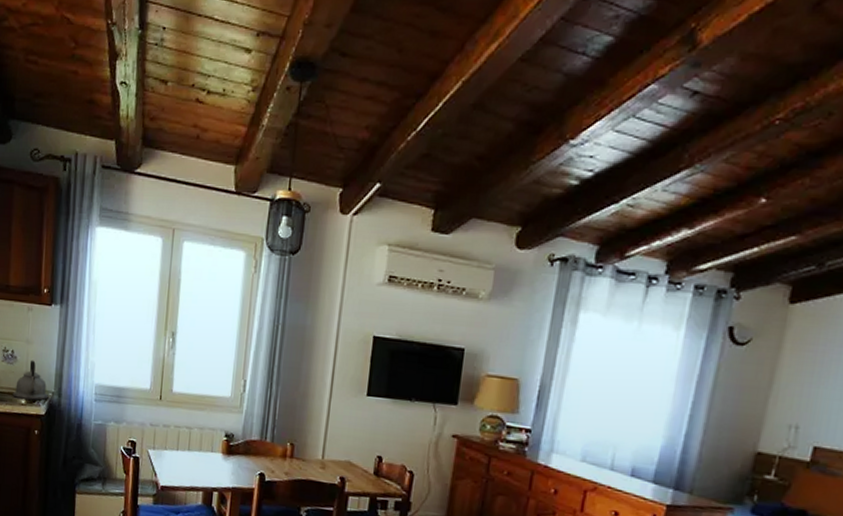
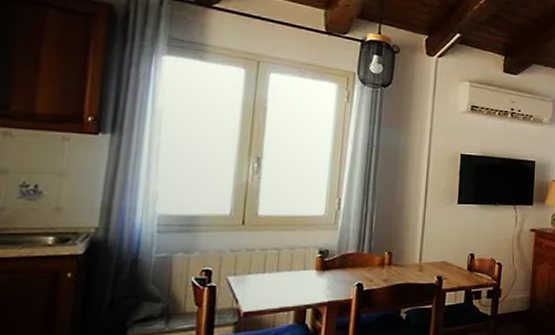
kettle: present [13,360,48,401] -> none [33,194,90,240]

